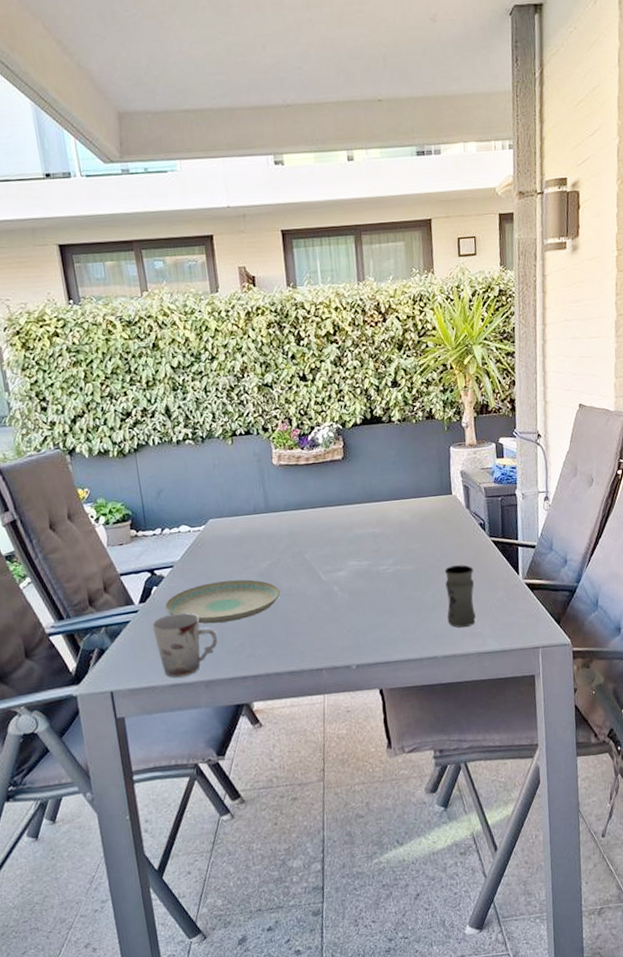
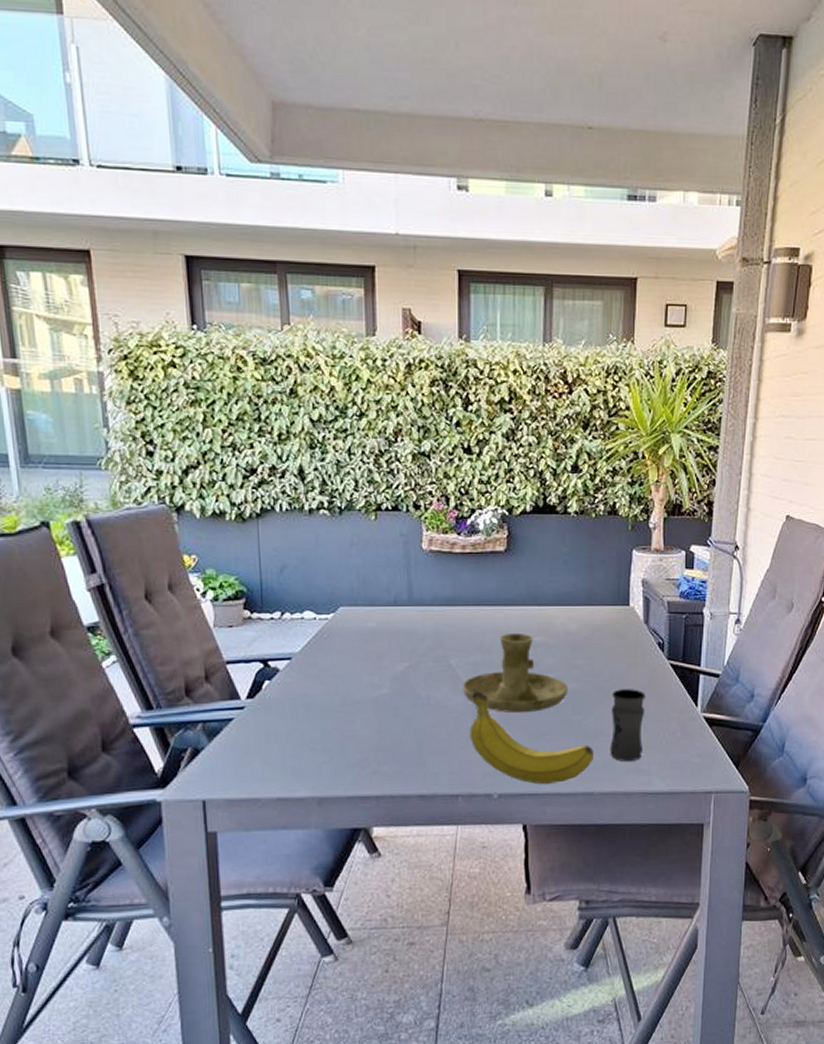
cup: present [152,612,218,678] -> none [260,714,338,791]
plate: present [165,579,281,624] -> none [278,681,417,731]
candle holder: none [316,526,407,595] -> present [462,632,569,712]
fruit: none [326,579,434,654] -> present [469,691,594,784]

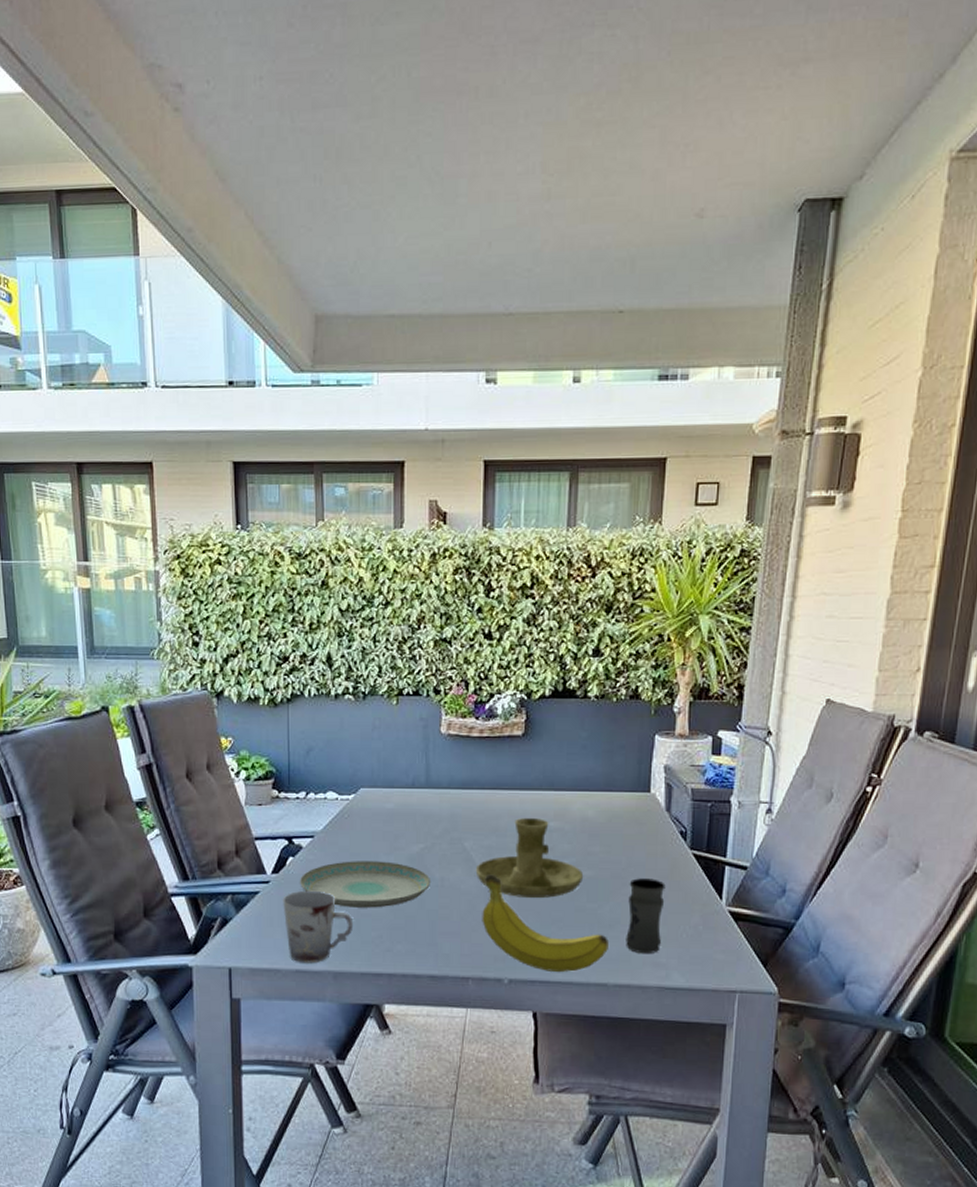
cup: none [260,714,338,791] -> present [283,890,354,964]
plate: none [278,681,417,731] -> present [300,861,432,908]

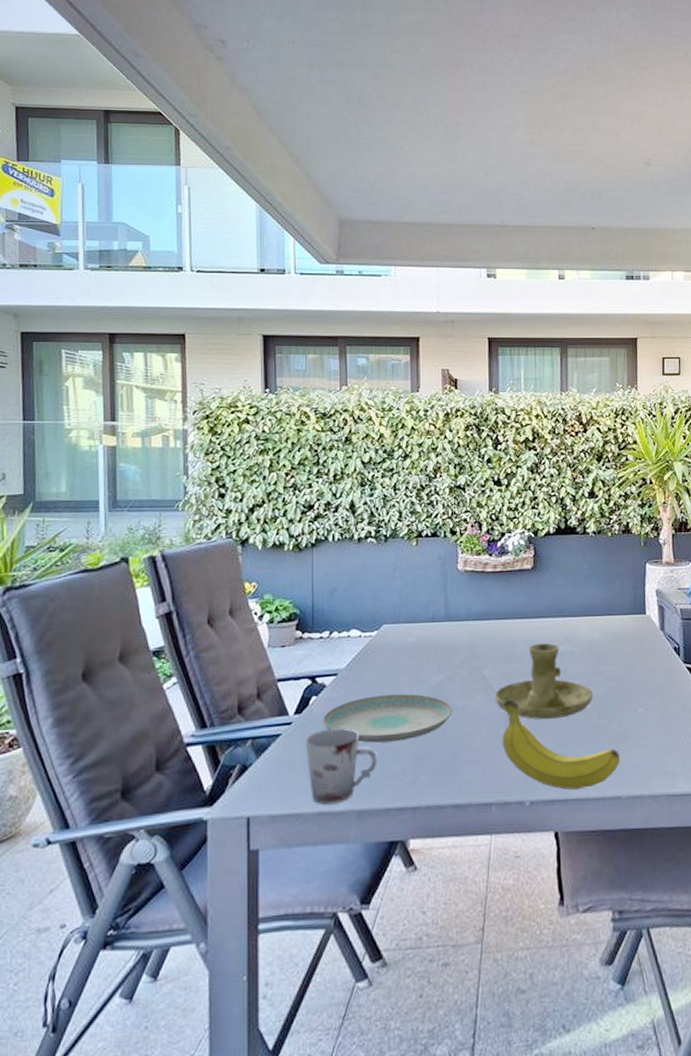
jar: present [626,878,666,953] -> none [634,692,666,764]

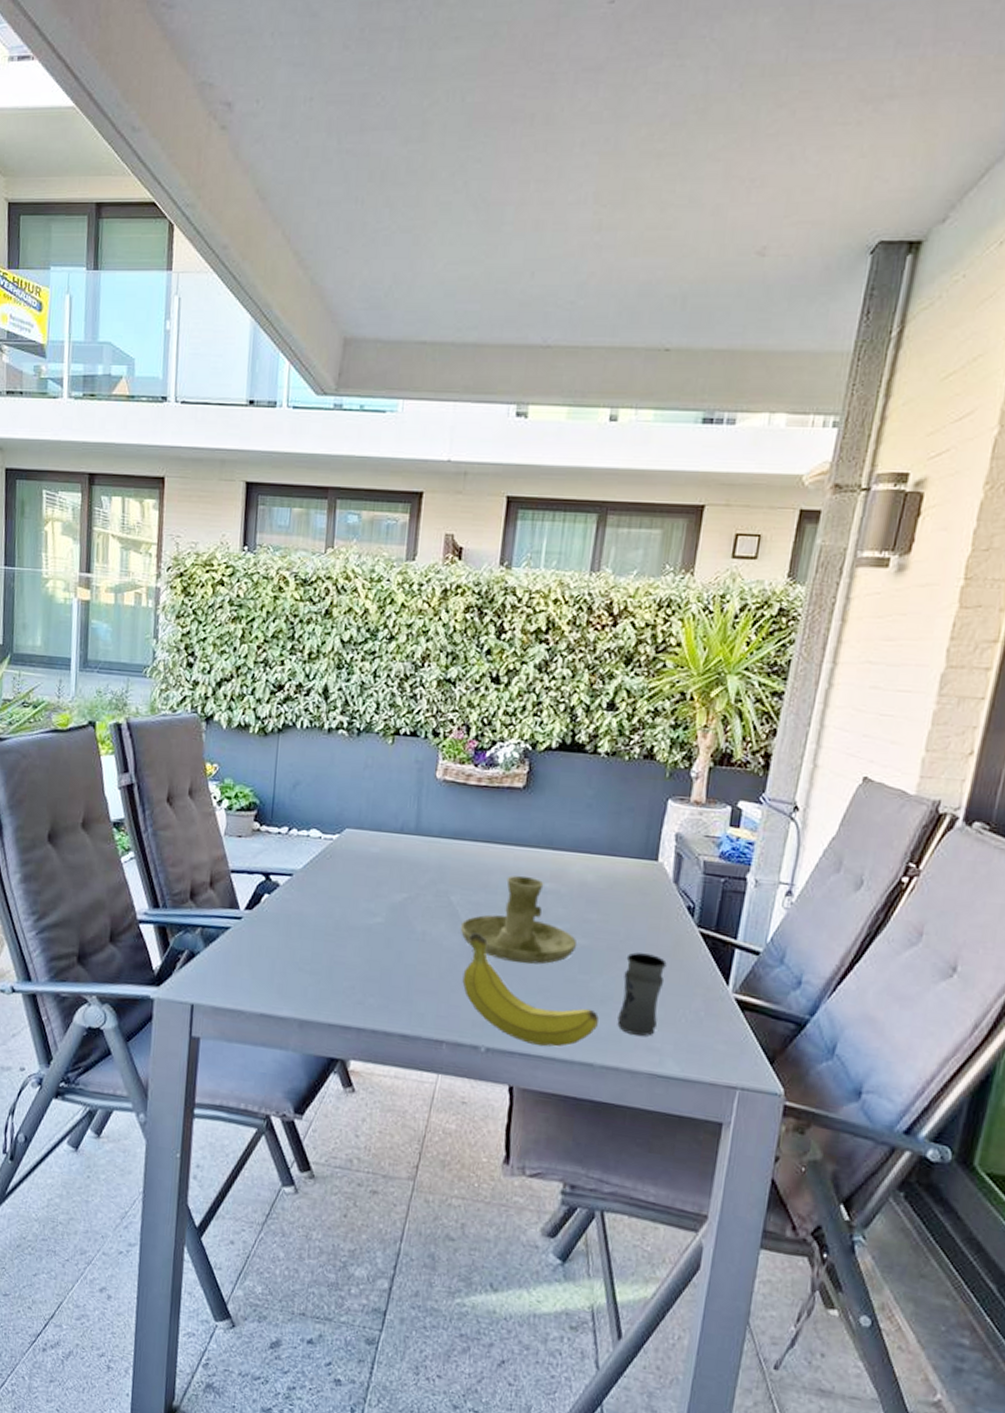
cup: present [305,728,378,805] -> none [253,930,326,1009]
plate: present [323,694,453,743] -> none [273,904,412,957]
jar: none [634,692,666,764] -> present [617,952,667,1036]

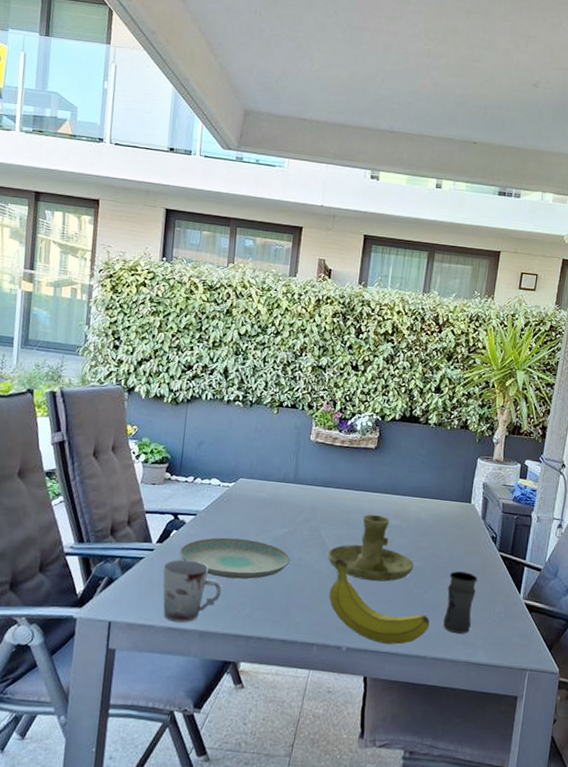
cup: none [253,930,326,1009] -> present [163,559,222,623]
plate: none [273,904,412,957] -> present [180,537,291,579]

